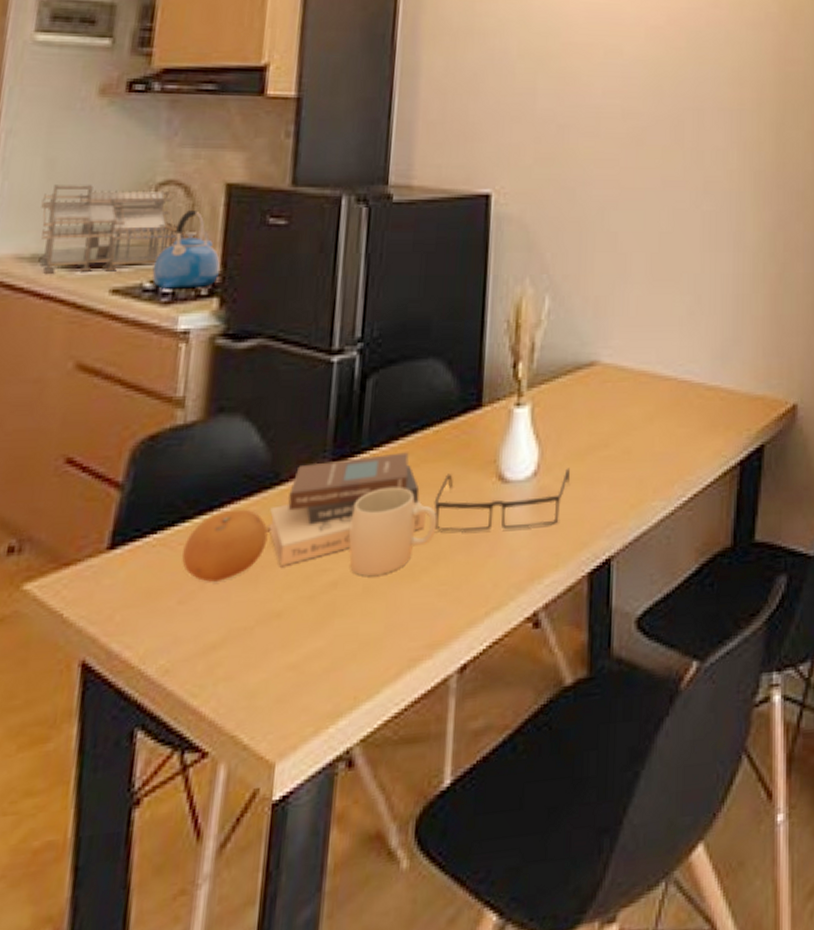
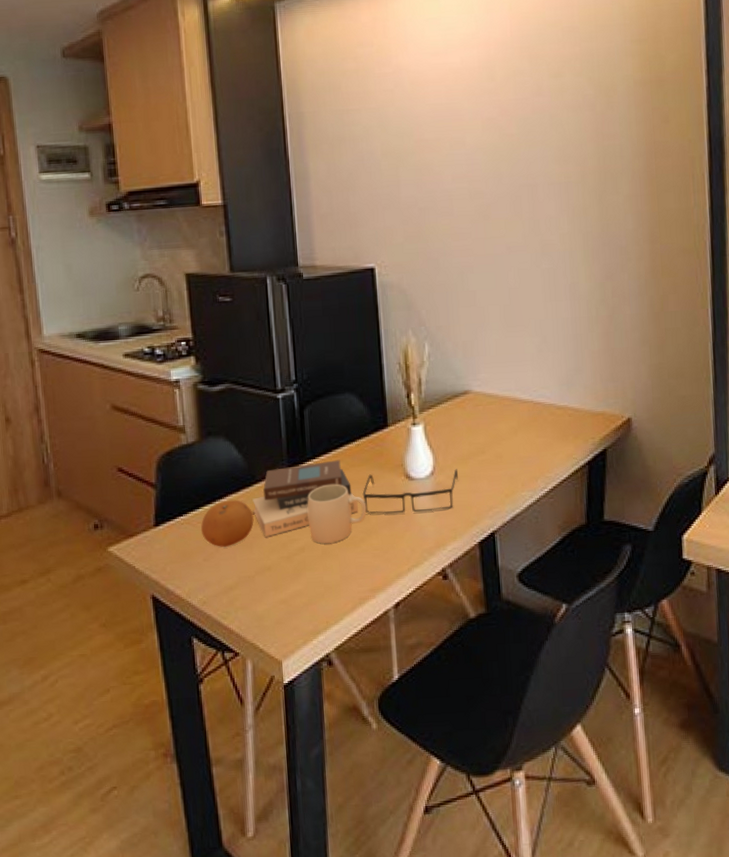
dish rack: present [39,184,193,273] -> none [68,281,170,345]
kettle: present [151,210,220,289] -> none [147,295,192,352]

